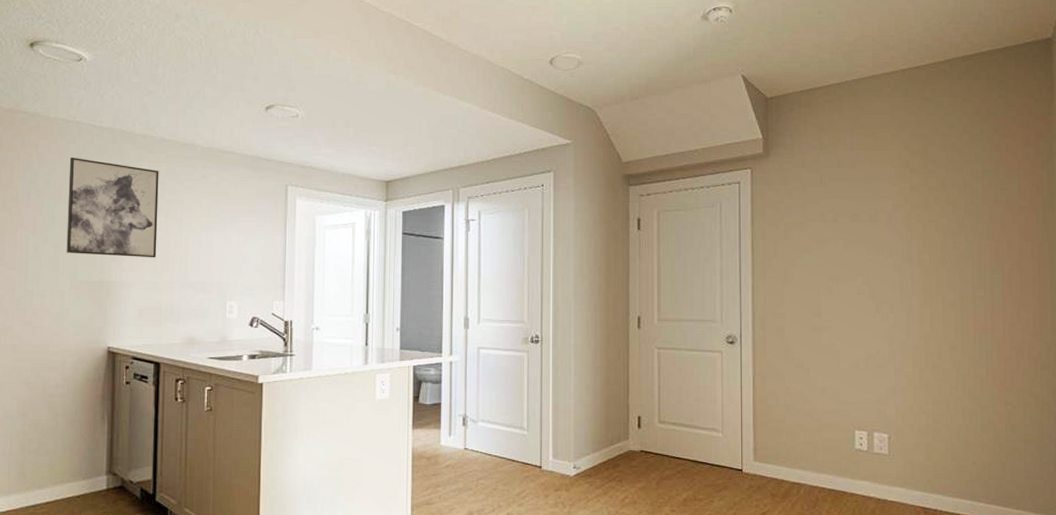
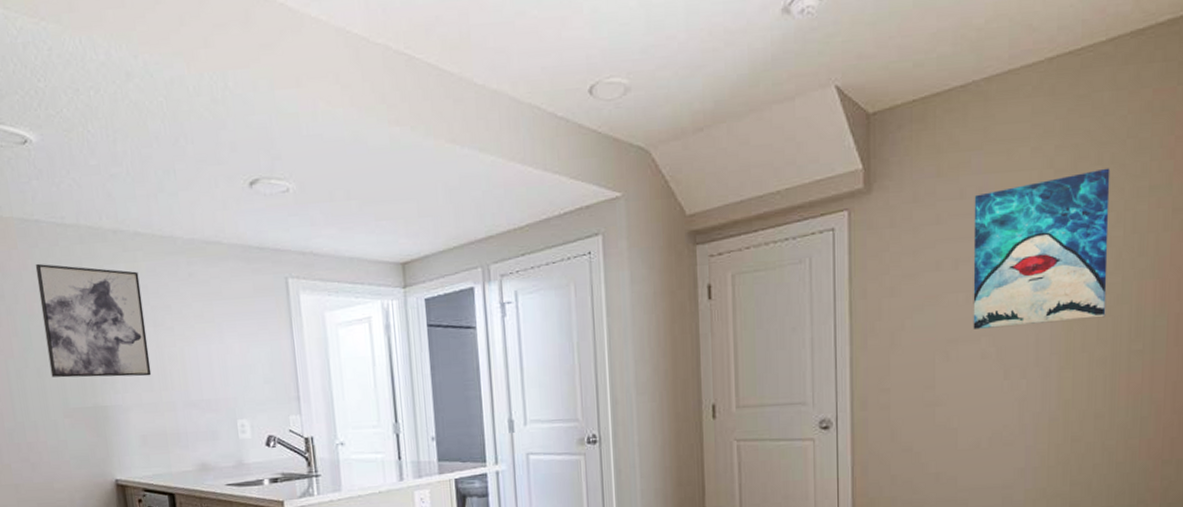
wall art: none [849,153,954,270] -> present [973,168,1110,329]

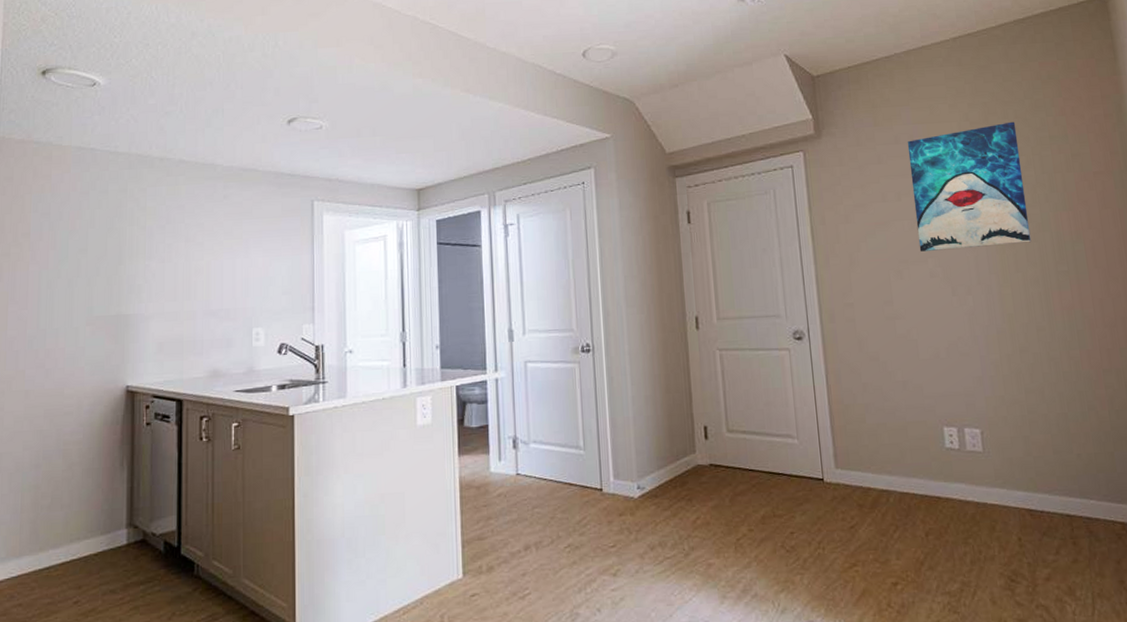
wall art: present [35,263,152,378] -> none [81,185,178,288]

